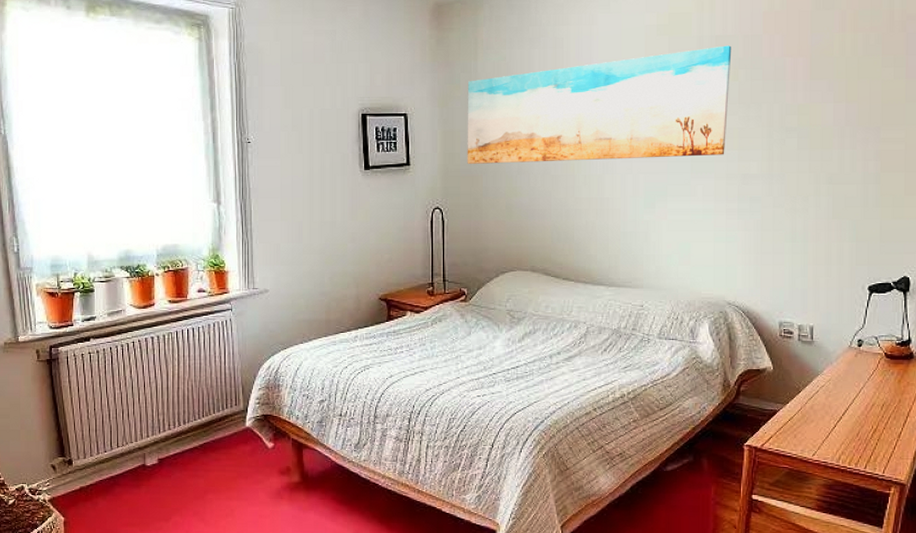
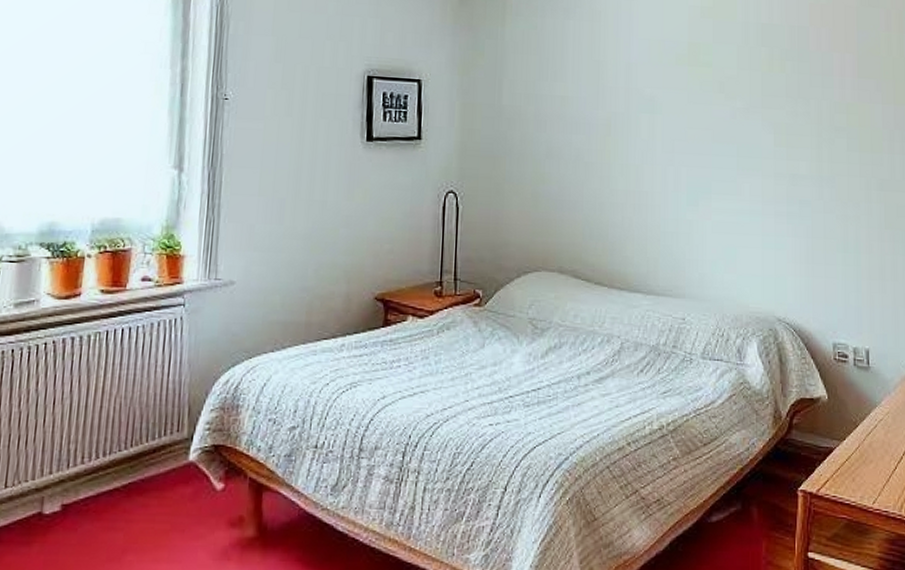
wall art: present [467,45,732,164] -> none [488,34,778,152]

